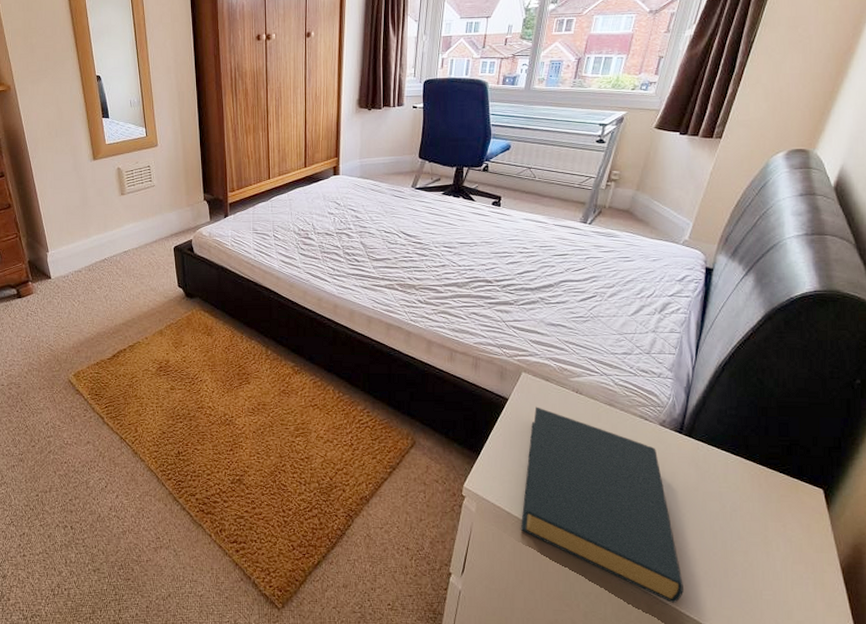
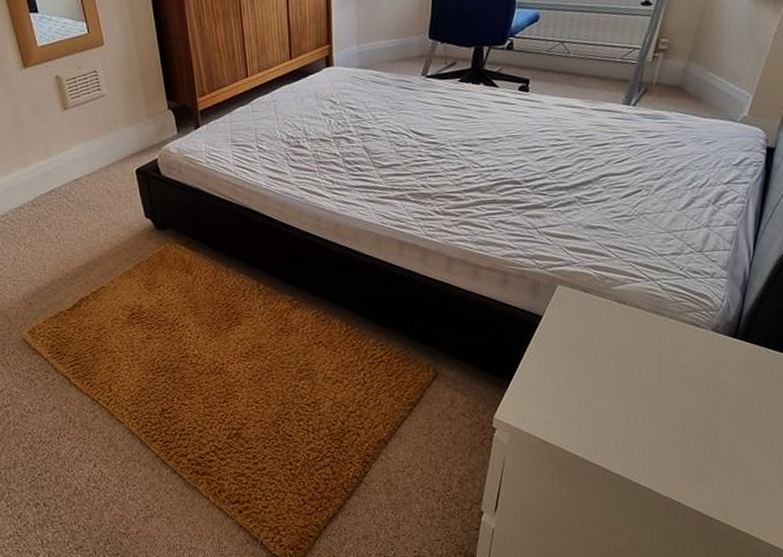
hardback book: present [520,407,684,603] -> none [558,322,736,519]

